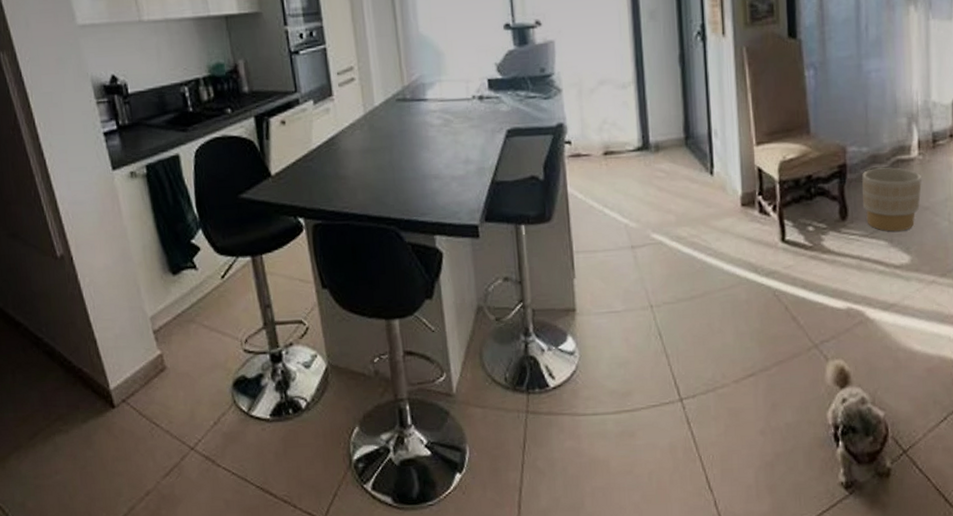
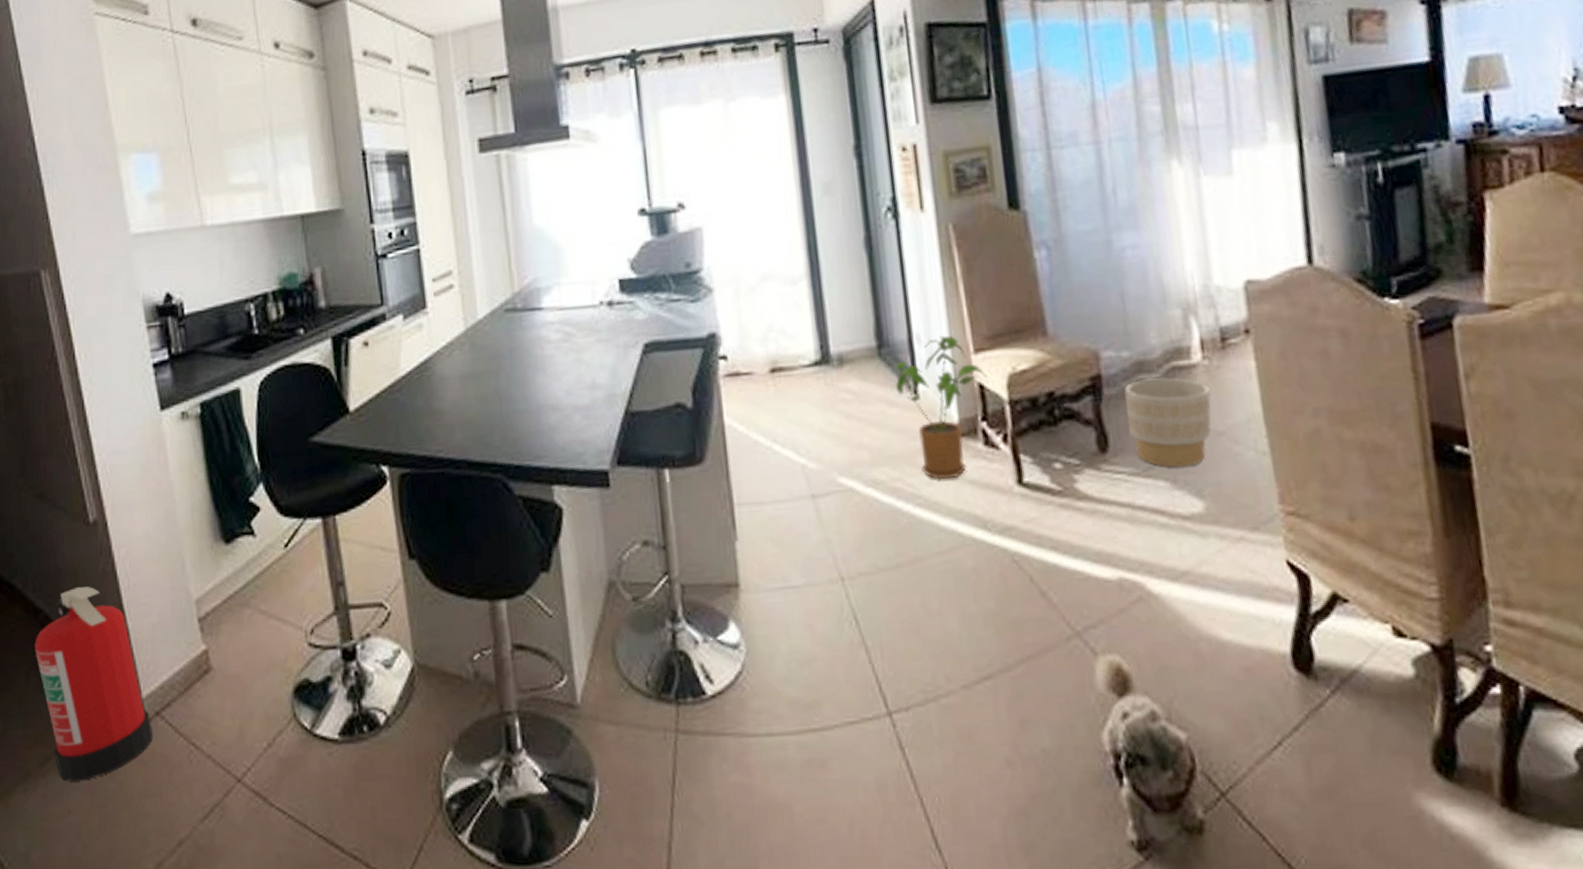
fire extinguisher: none [17,306,121,451] -> present [34,586,153,782]
house plant: none [696,131,764,237] -> present [894,335,987,480]

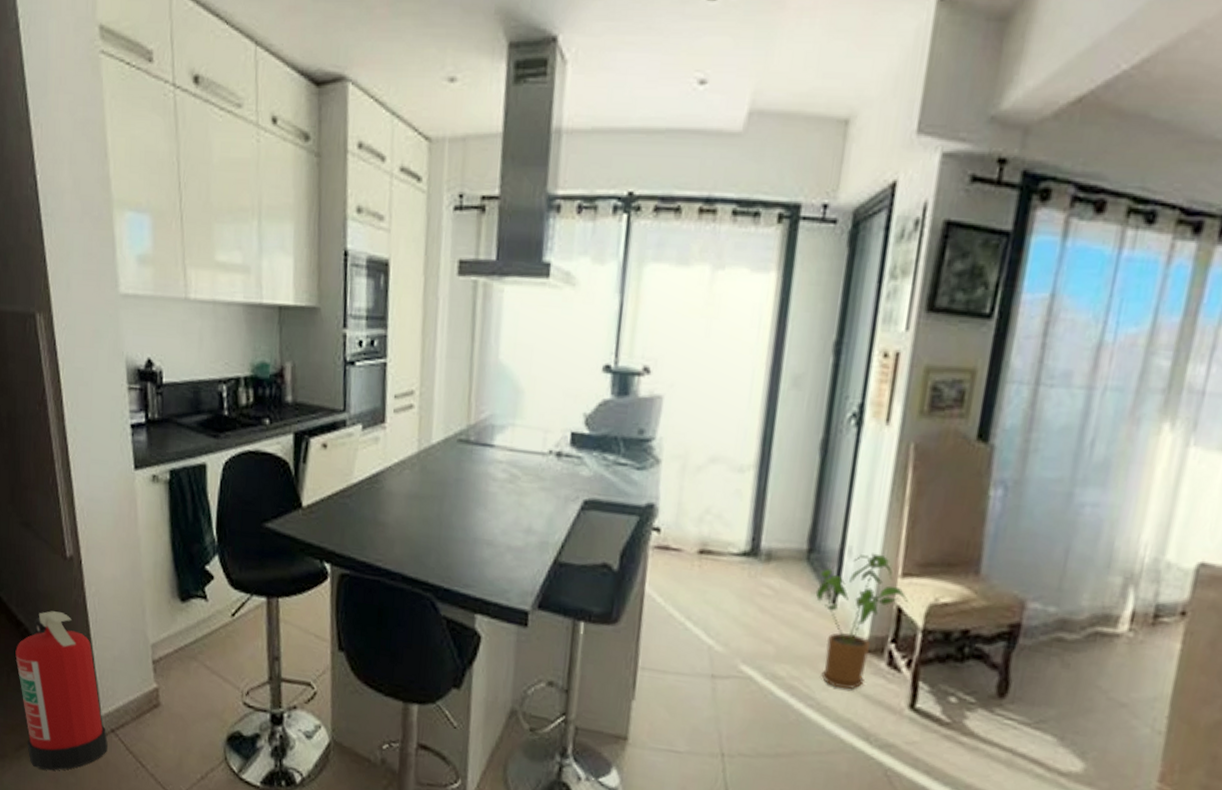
planter: present [1124,378,1211,468] -> none [1031,637,1126,729]

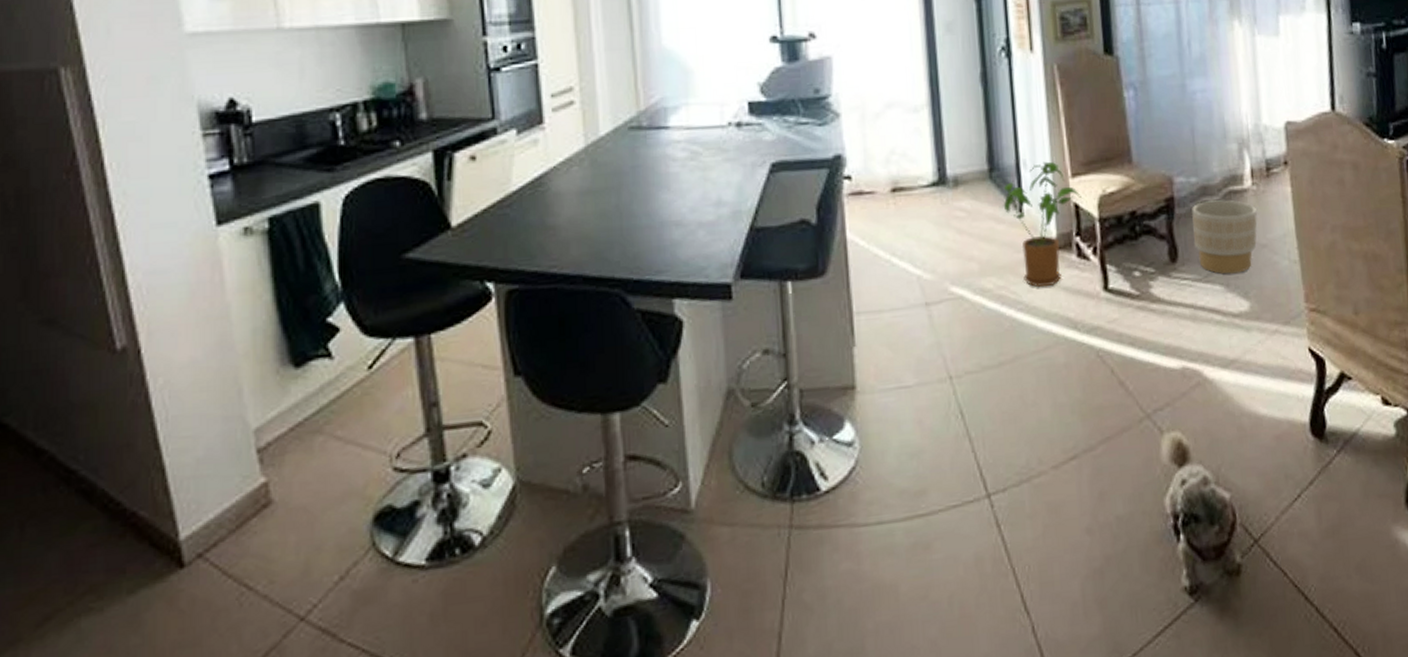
fire extinguisher: present [15,611,108,771] -> none [34,421,192,642]
planter: none [1031,637,1126,729] -> present [1191,200,1257,274]

